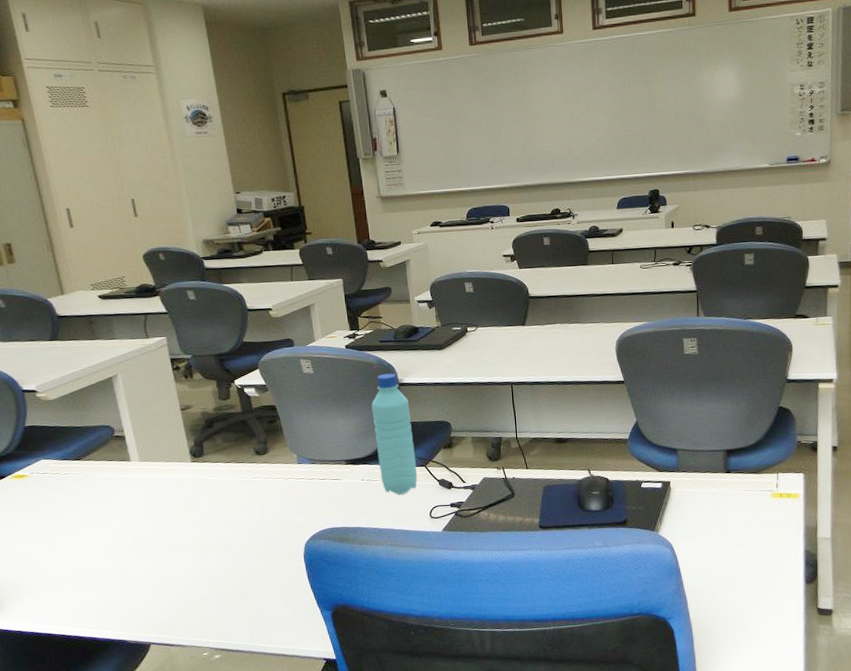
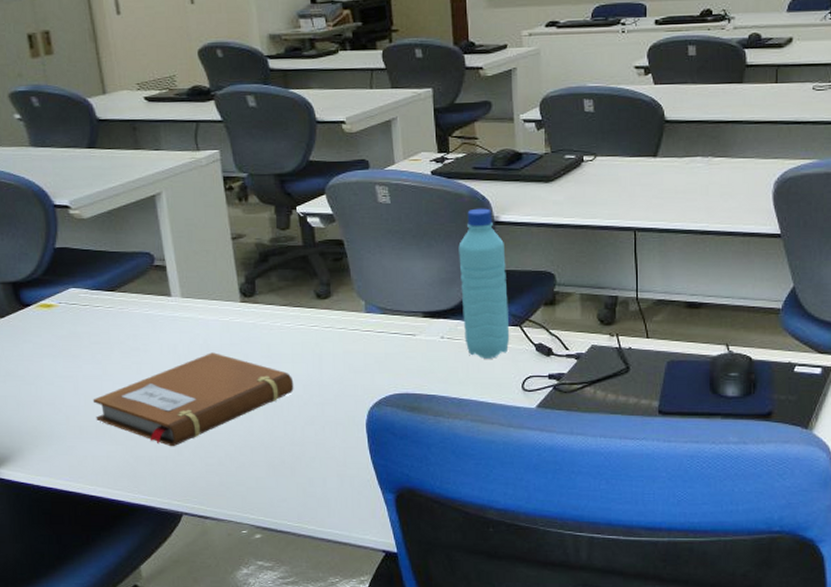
notebook: none [66,506,241,588] -> present [93,352,294,447]

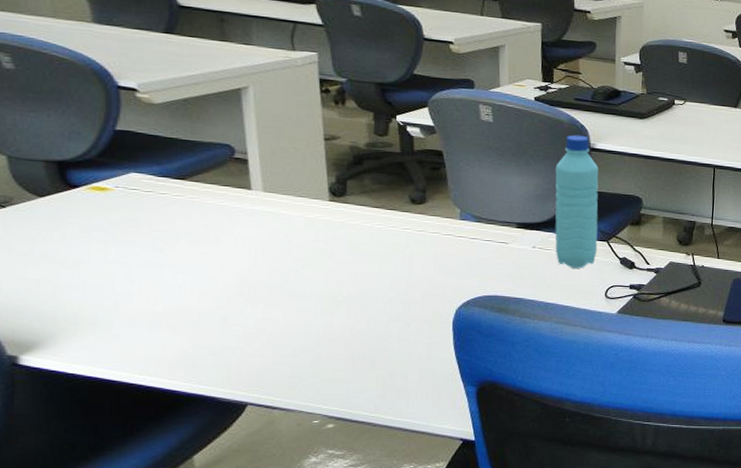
notebook: present [93,352,294,447] -> none [149,247,381,338]

